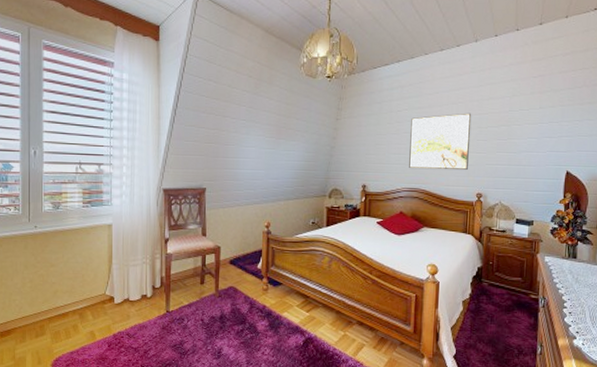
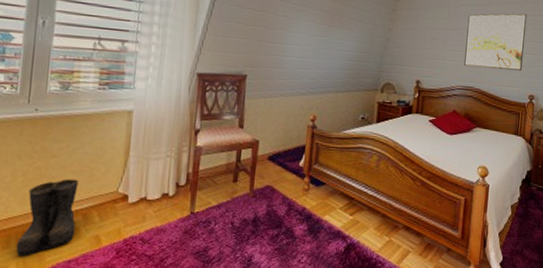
boots: none [30,284,74,349] -> present [15,178,79,256]

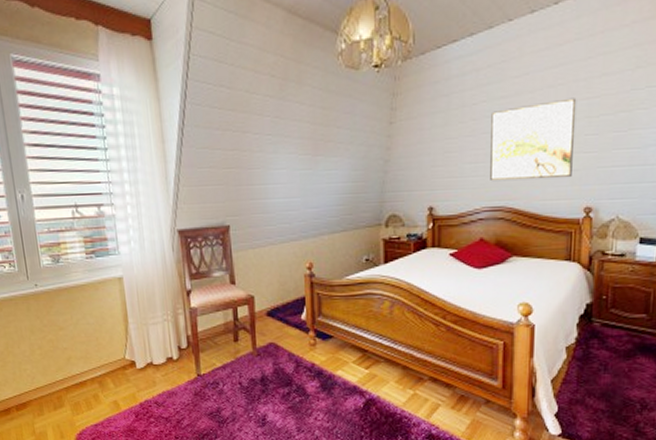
boots: present [15,178,79,256] -> none [46,349,96,422]

